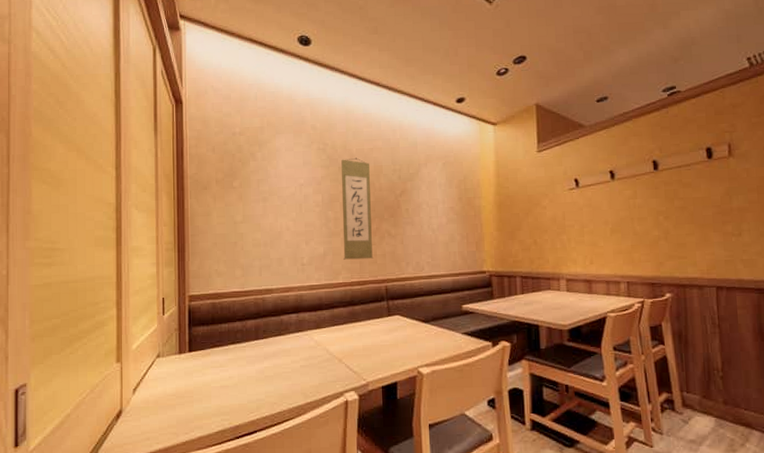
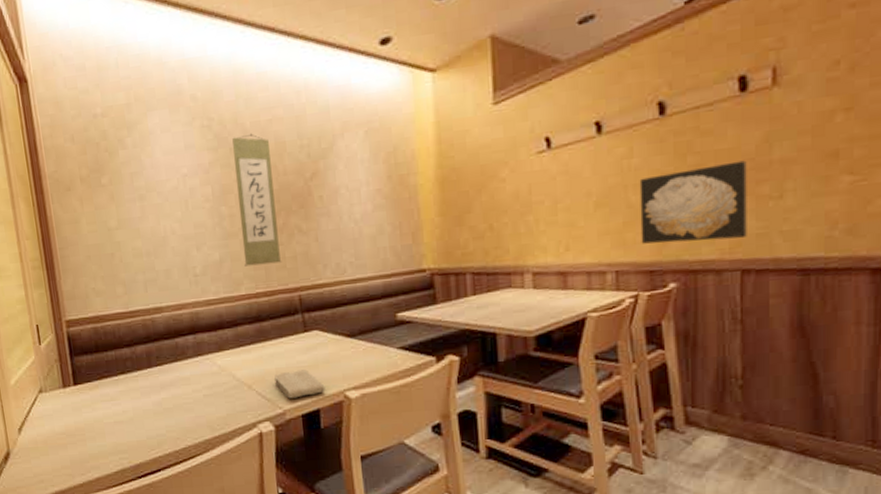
washcloth: none [361,348,403,372] -> present [274,369,325,399]
wall art: none [642,206,719,263] -> present [639,160,747,244]

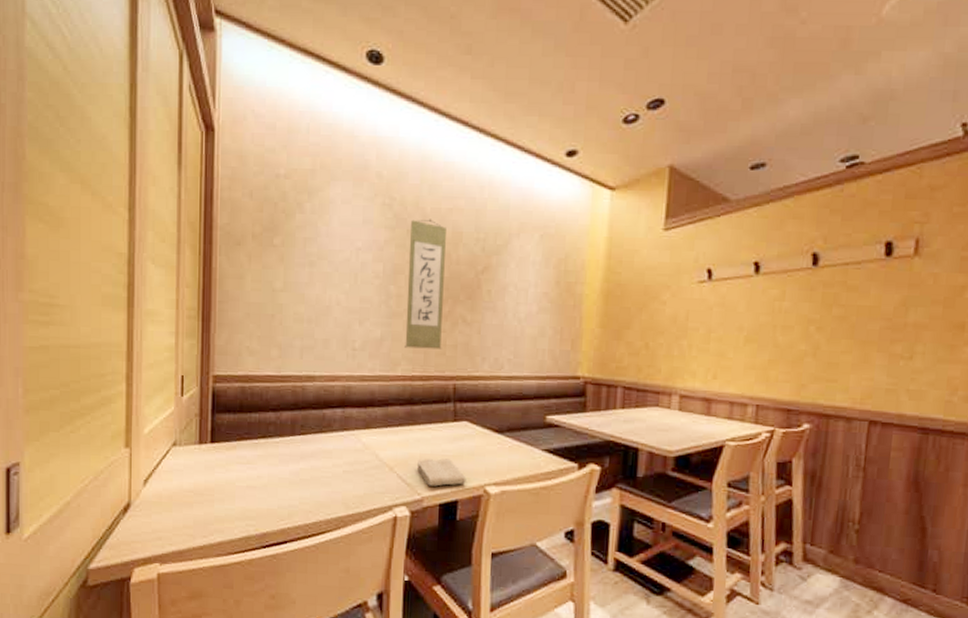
wall art: present [639,160,747,244] -> none [782,319,884,390]

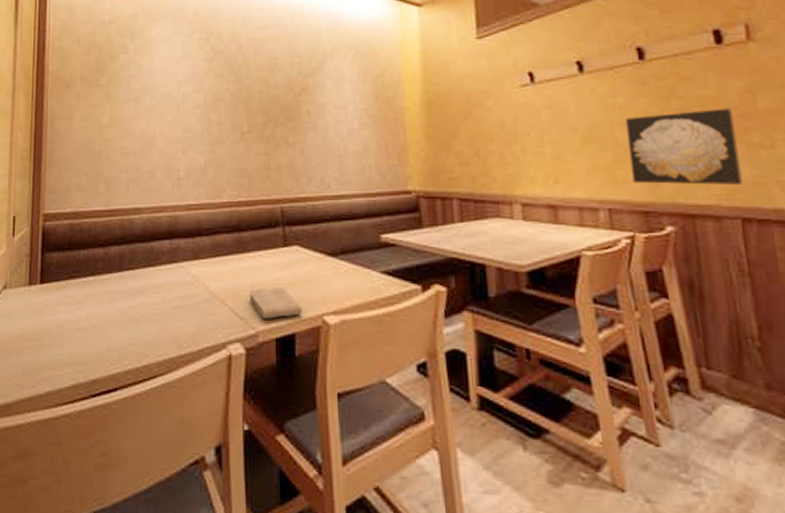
wall scroll: present [405,219,446,350] -> none [228,48,266,174]
wall art: none [782,319,884,390] -> present [625,108,743,185]

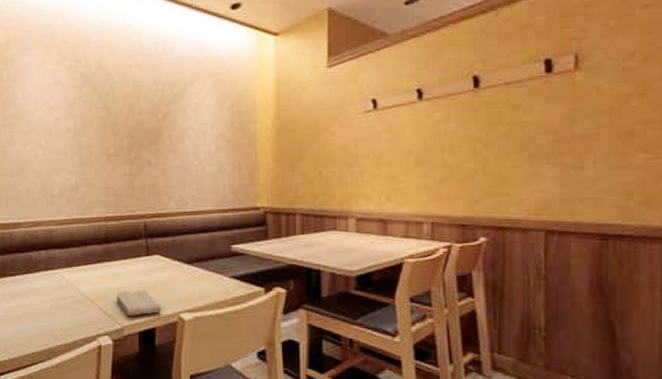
wall art: present [625,108,743,185] -> none [455,133,551,202]

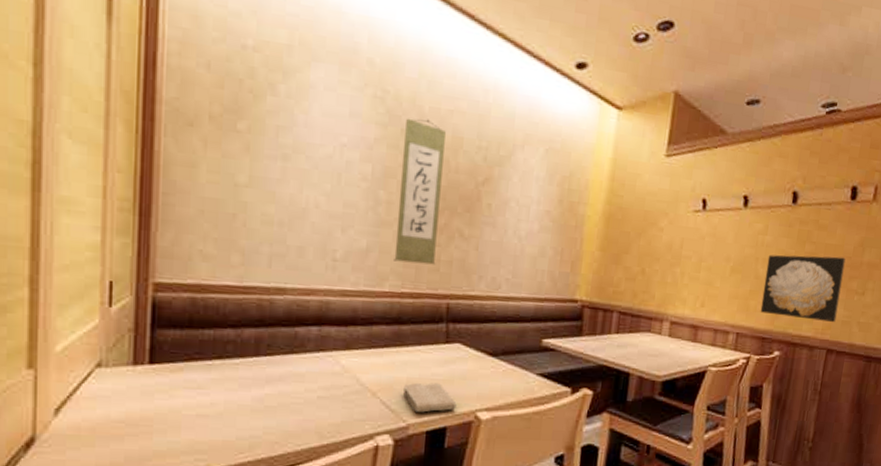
wall scroll: none [96,76,131,192] -> present [394,118,446,265]
wall art: none [455,133,551,202] -> present [760,254,846,322]

